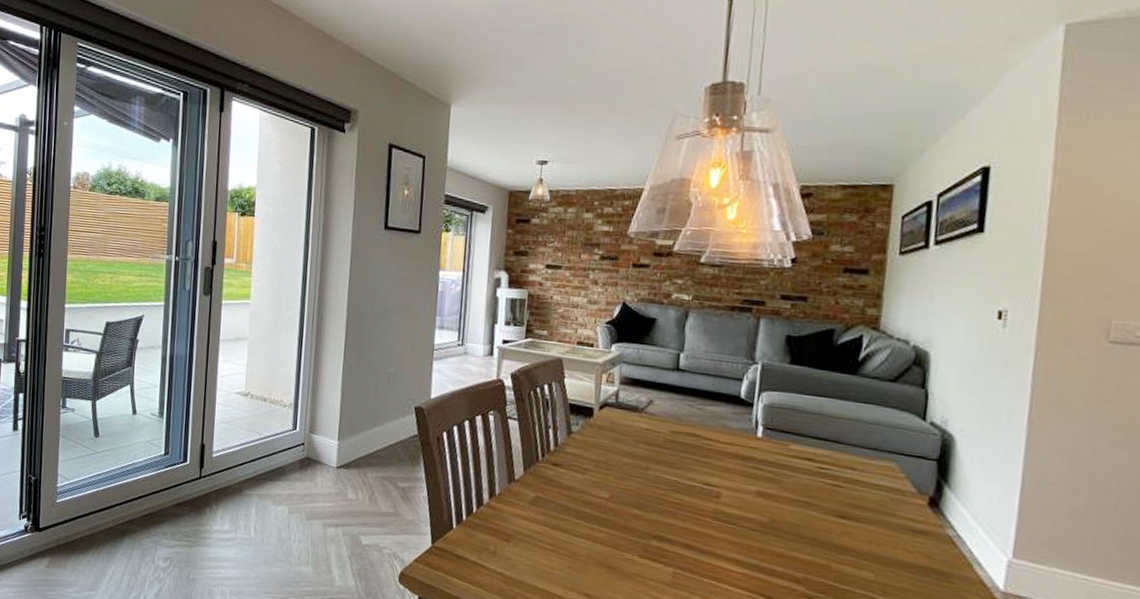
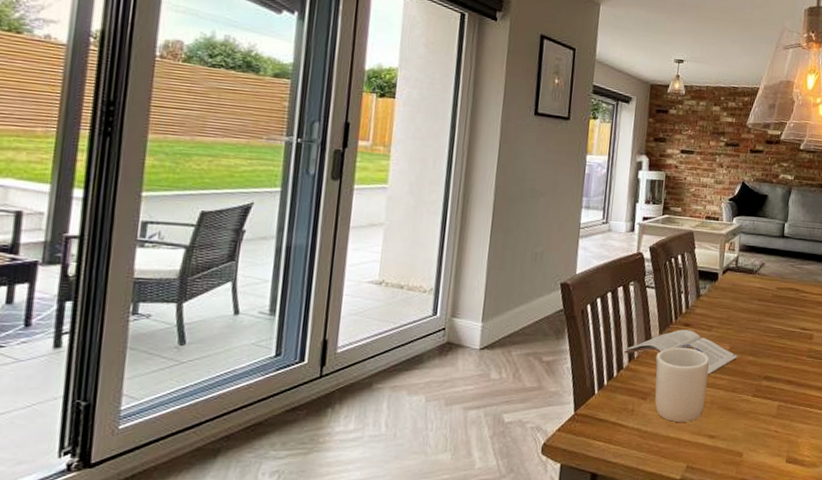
magazine: none [484,469,620,526] -> present [624,329,738,376]
mug: none [519,488,584,575] -> present [654,347,709,422]

